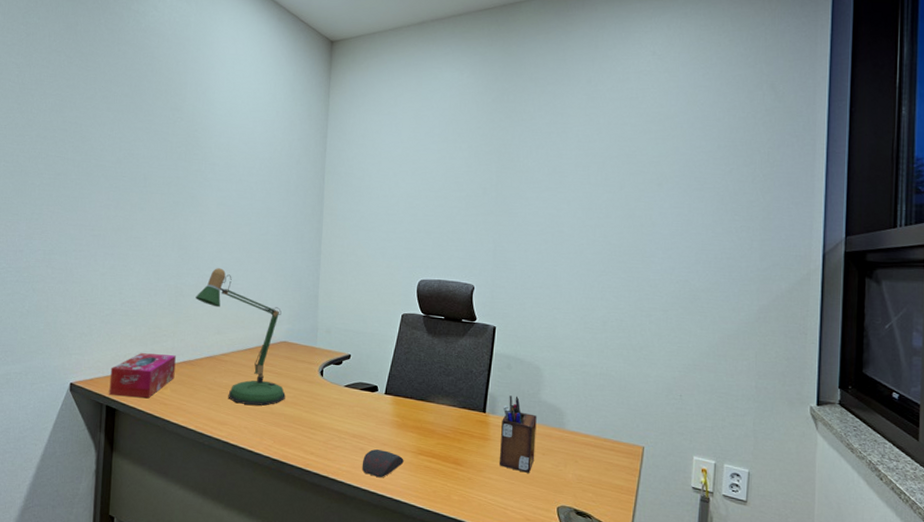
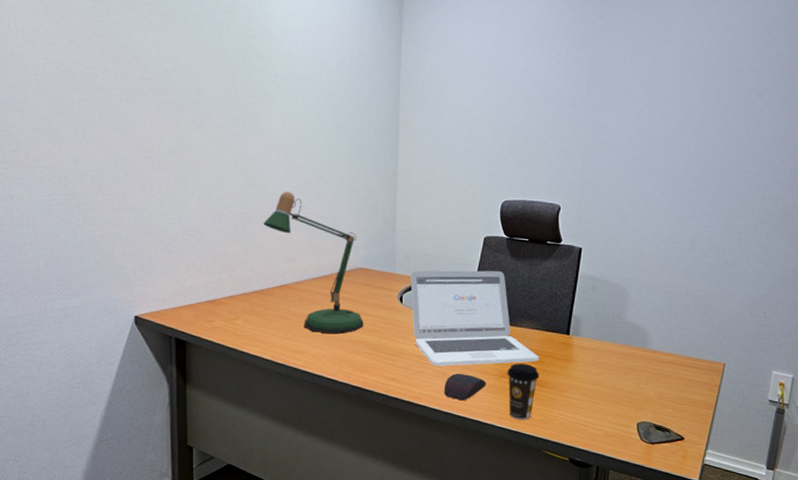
tissue box: present [109,353,176,399] -> none [177,283,246,330]
laptop: none [331,345,456,442] -> present [410,270,539,366]
coffee cup: none [424,440,457,500] -> present [507,363,540,420]
desk organizer: present [500,395,537,473] -> none [582,317,621,392]

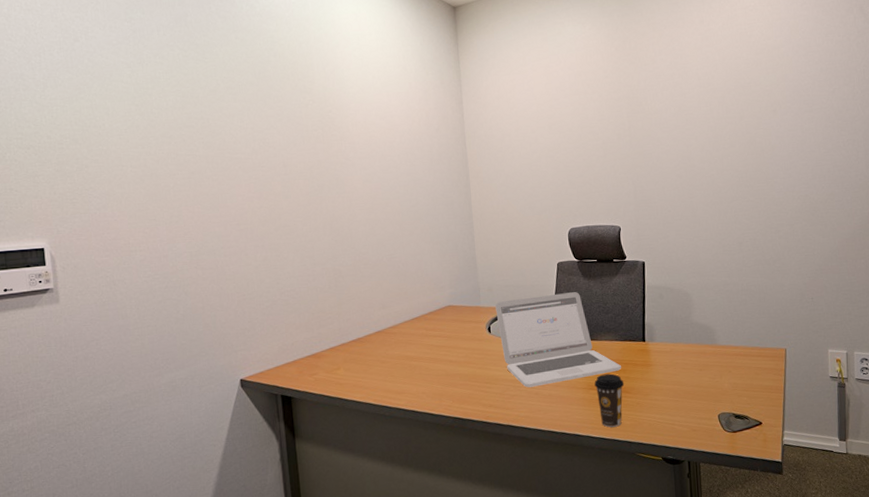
desk lamp: present [263,191,364,334] -> none [355,244,458,371]
computer mouse: present [444,374,486,401] -> none [538,391,577,417]

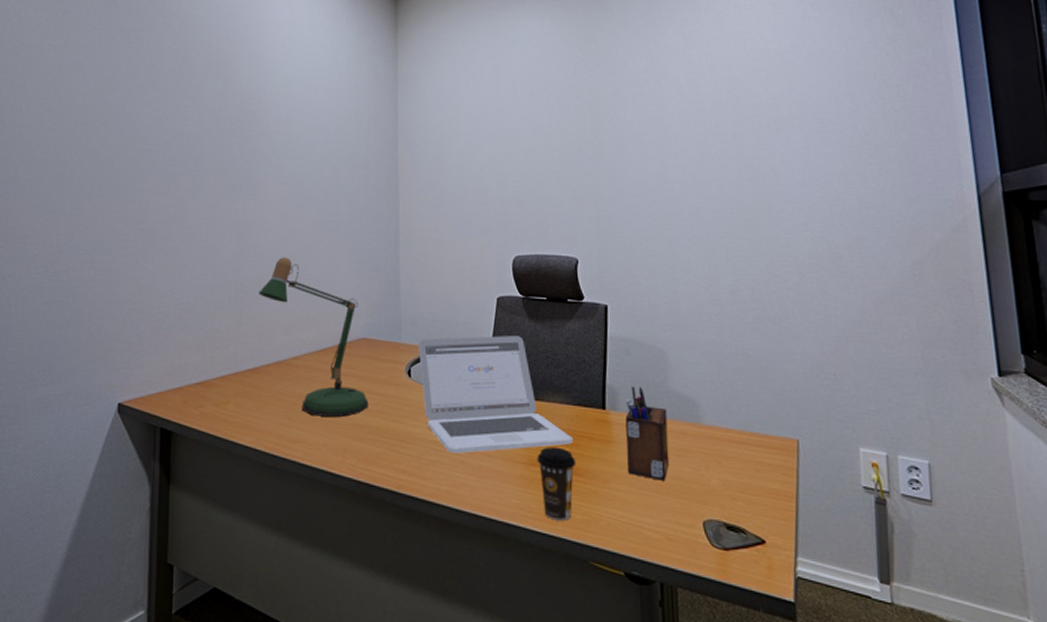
desk lamp: none [355,244,458,371] -> present [259,257,369,417]
desk organizer: none [660,322,694,390] -> present [625,387,670,481]

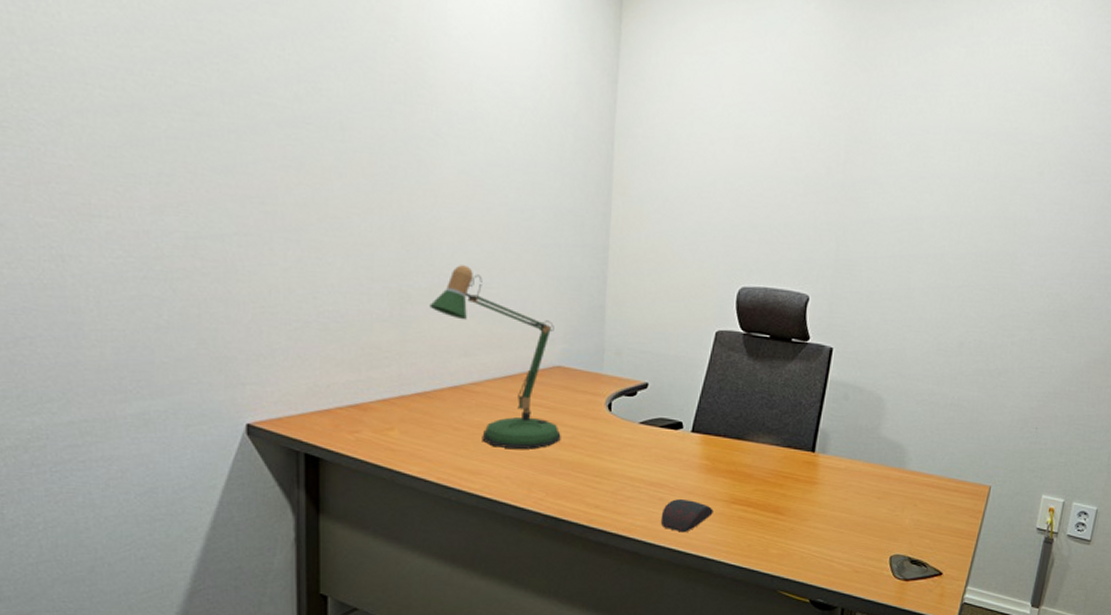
laptop: present [419,336,573,453] -> none [622,371,778,490]
computer mouse: none [464,462,514,498] -> present [660,499,713,533]
coffee cup: present [537,447,577,521] -> none [739,486,779,555]
desk organizer: present [625,387,670,481] -> none [828,431,875,520]

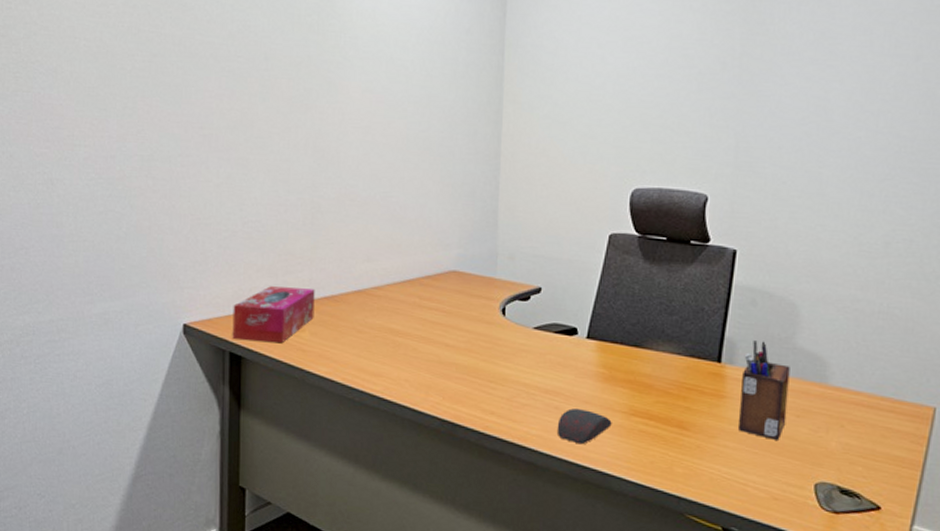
tissue box: none [307,382,405,443] -> present [232,286,315,344]
desk lamp: present [429,265,561,449] -> none [337,176,457,353]
desk organizer: none [828,431,875,520] -> present [739,340,790,440]

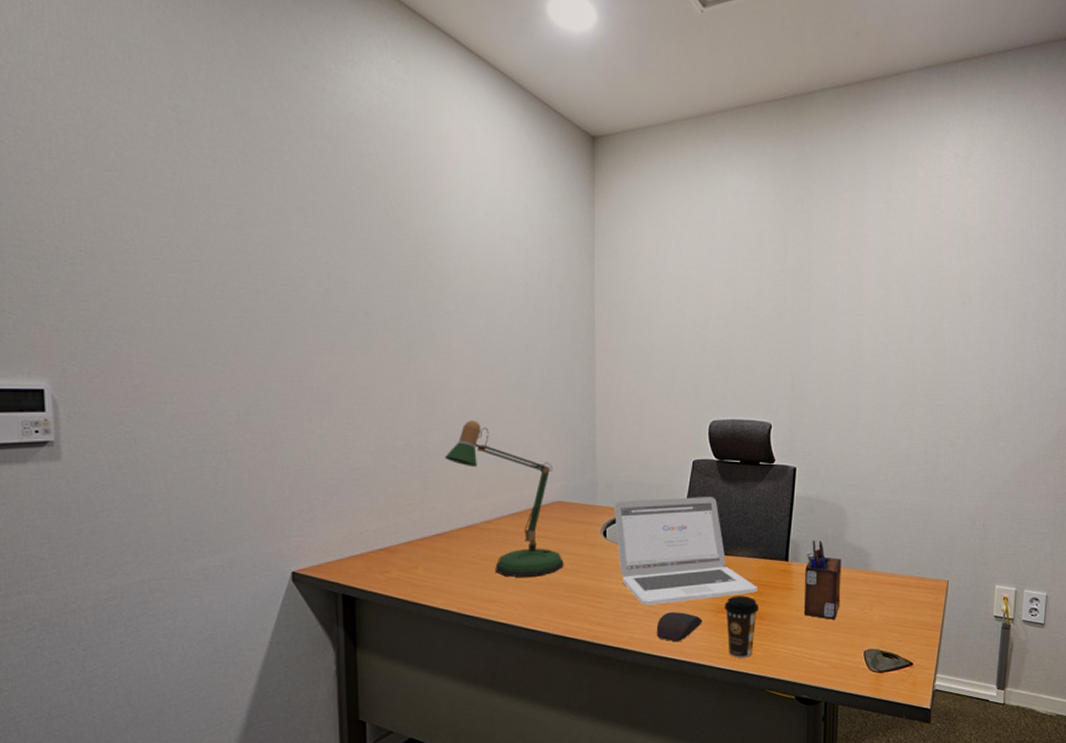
tissue box: present [232,286,315,344] -> none [343,528,427,582]
desk lamp: none [337,176,457,353] -> present [445,420,564,577]
laptop: none [515,275,681,399] -> present [614,497,757,605]
coffee cup: none [639,397,682,473] -> present [724,595,760,658]

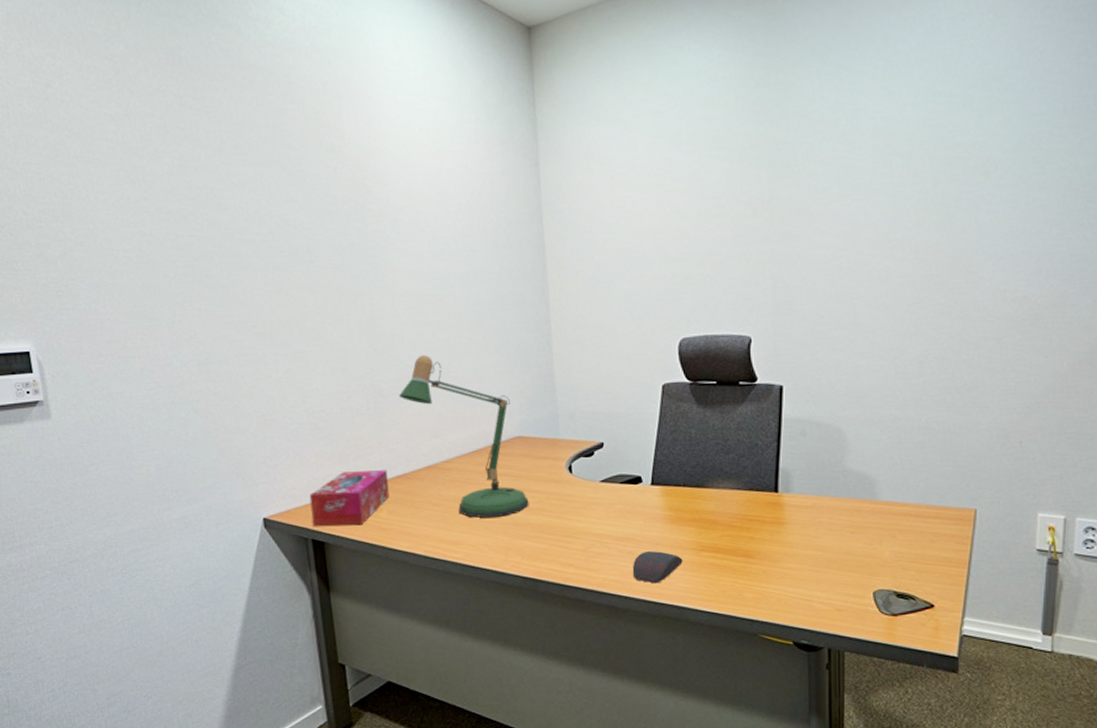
tissue box: none [343,528,427,582] -> present [309,470,390,527]
laptop: present [614,497,757,605] -> none [579,424,744,545]
coffee cup: present [724,595,760,658] -> none [706,532,747,600]
desk organizer: present [804,540,842,620] -> none [799,468,843,557]

